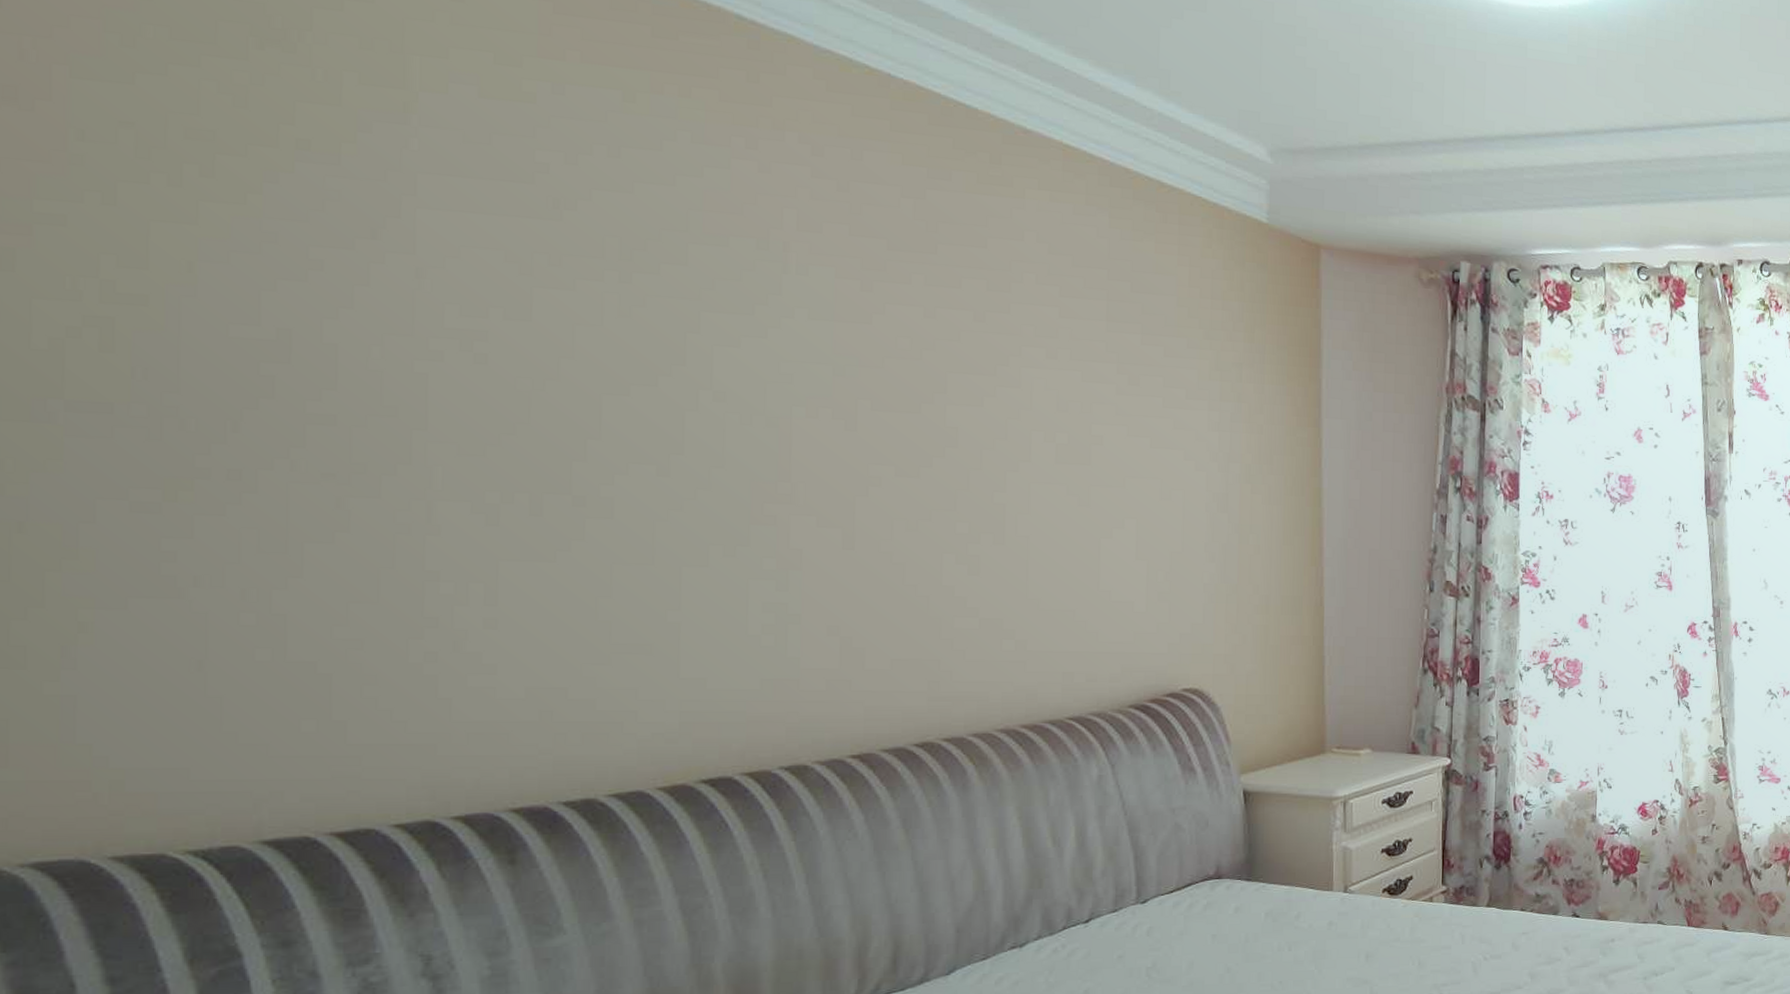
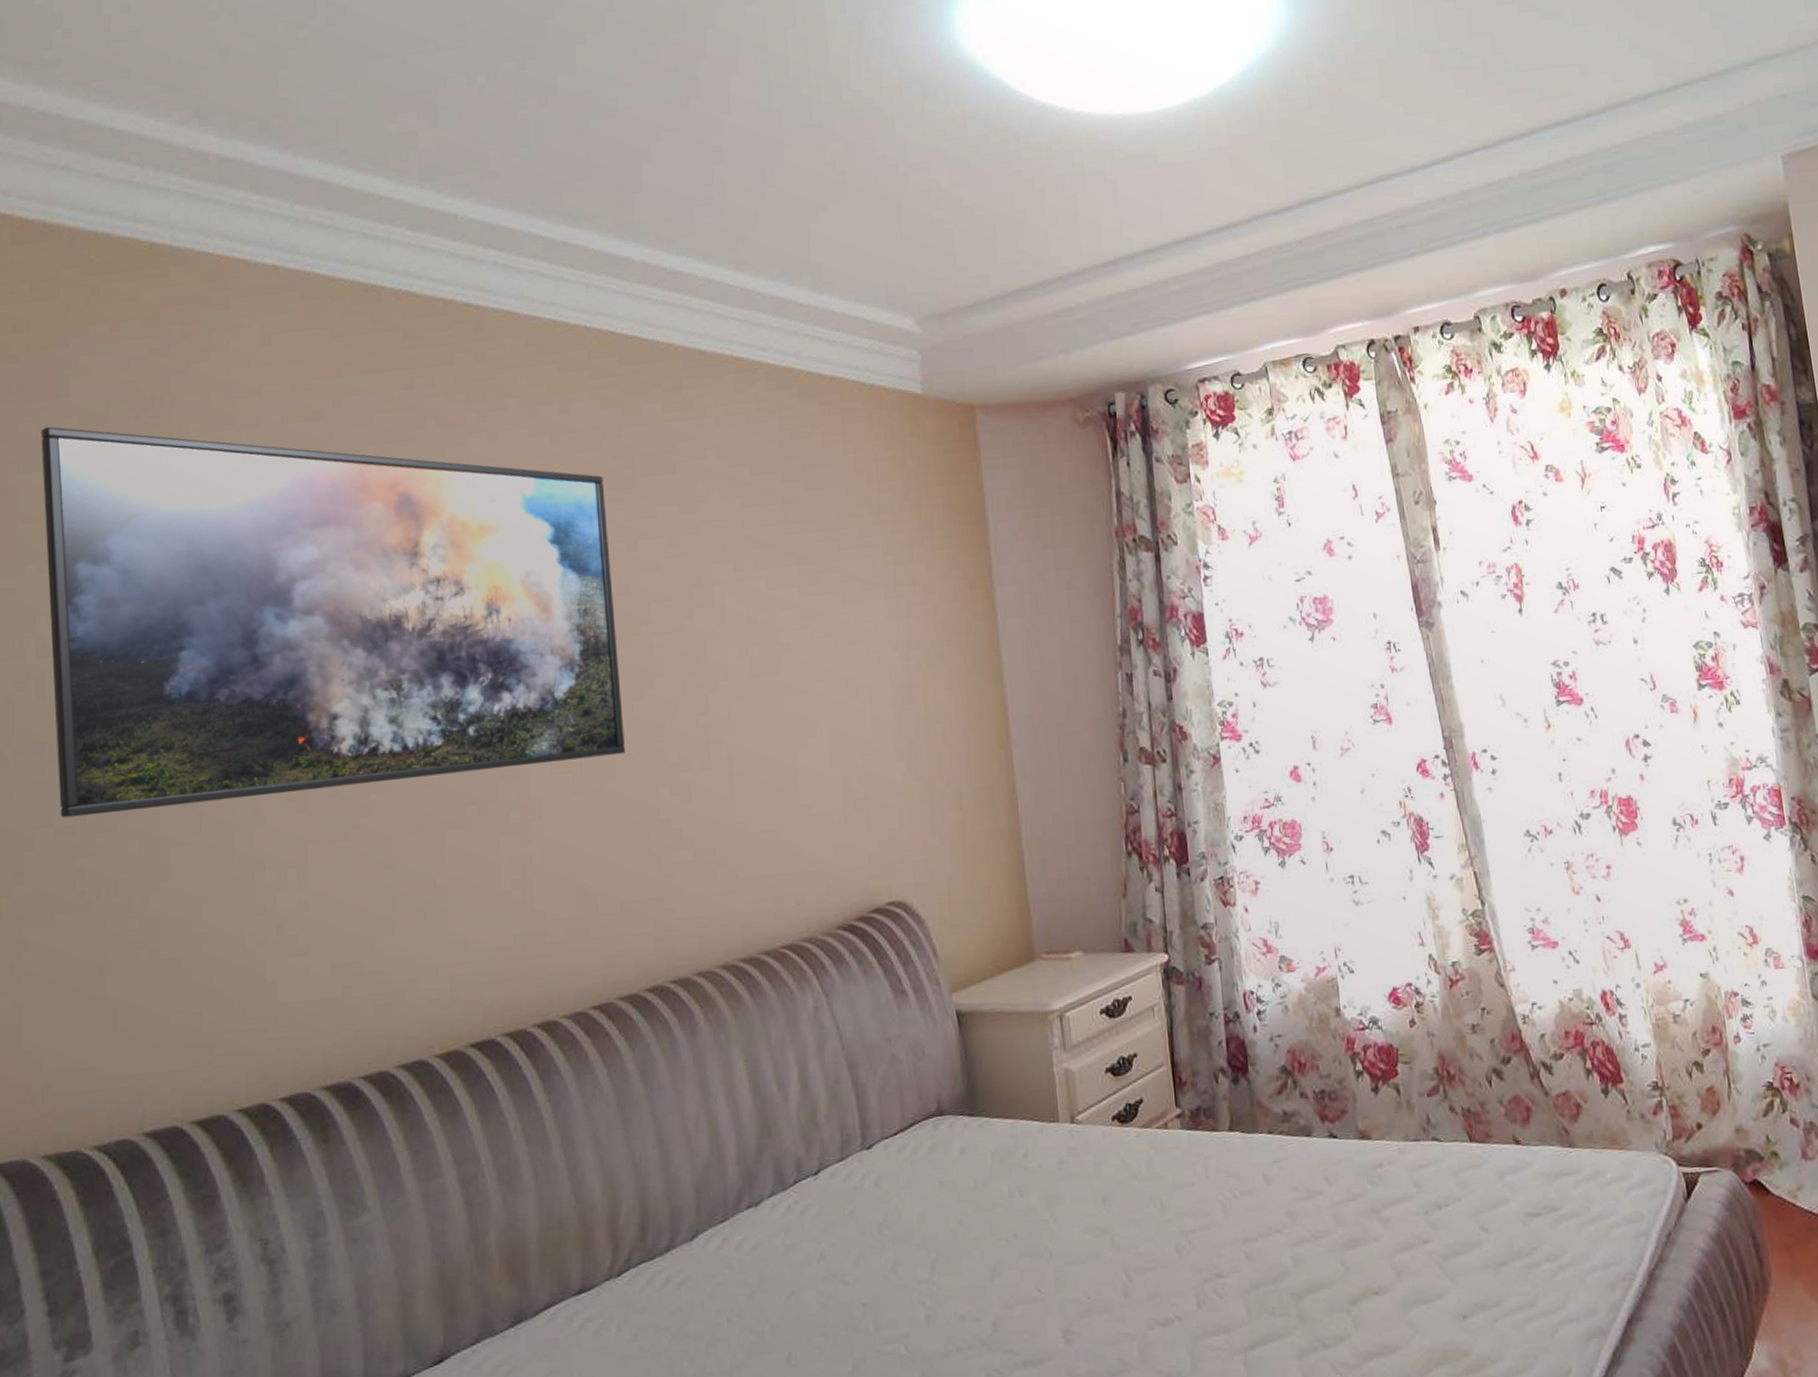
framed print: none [107,29,908,518] -> present [41,426,626,818]

